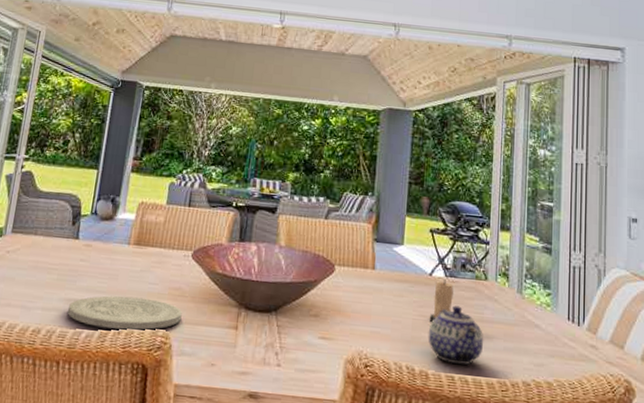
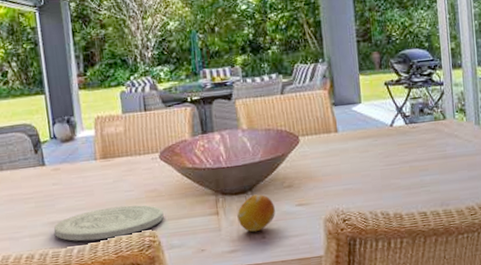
fruit: none [255,316,297,358] -> present [237,194,275,233]
teapot: present [428,305,484,365] -> none [396,148,450,202]
candle: present [429,279,454,322] -> none [395,127,416,168]

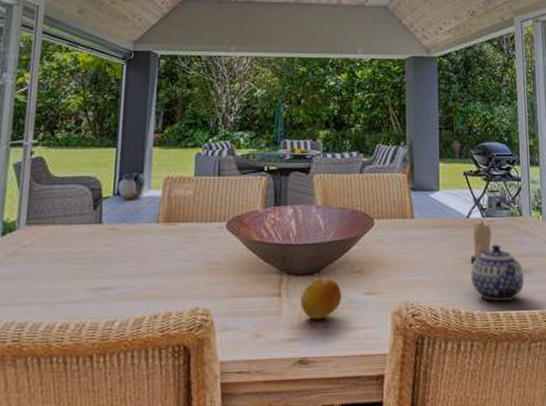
plate: present [53,205,164,242] -> none [96,276,221,314]
candle: none [395,127,416,168] -> present [470,220,491,263]
teapot: none [396,148,450,202] -> present [470,244,524,302]

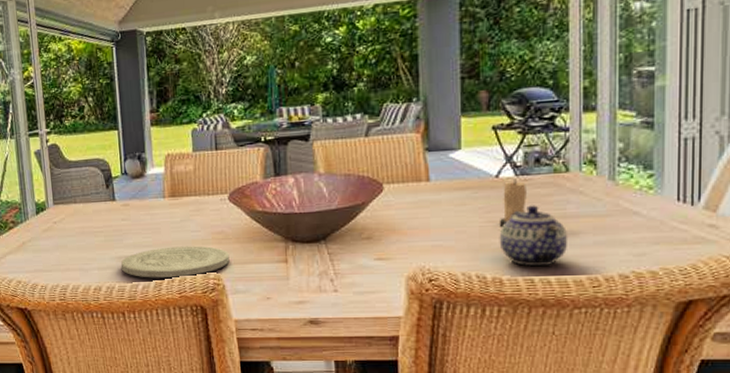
plate: none [96,276,221,314] -> present [120,245,230,278]
fruit: present [300,277,341,320] -> none [307,244,350,285]

